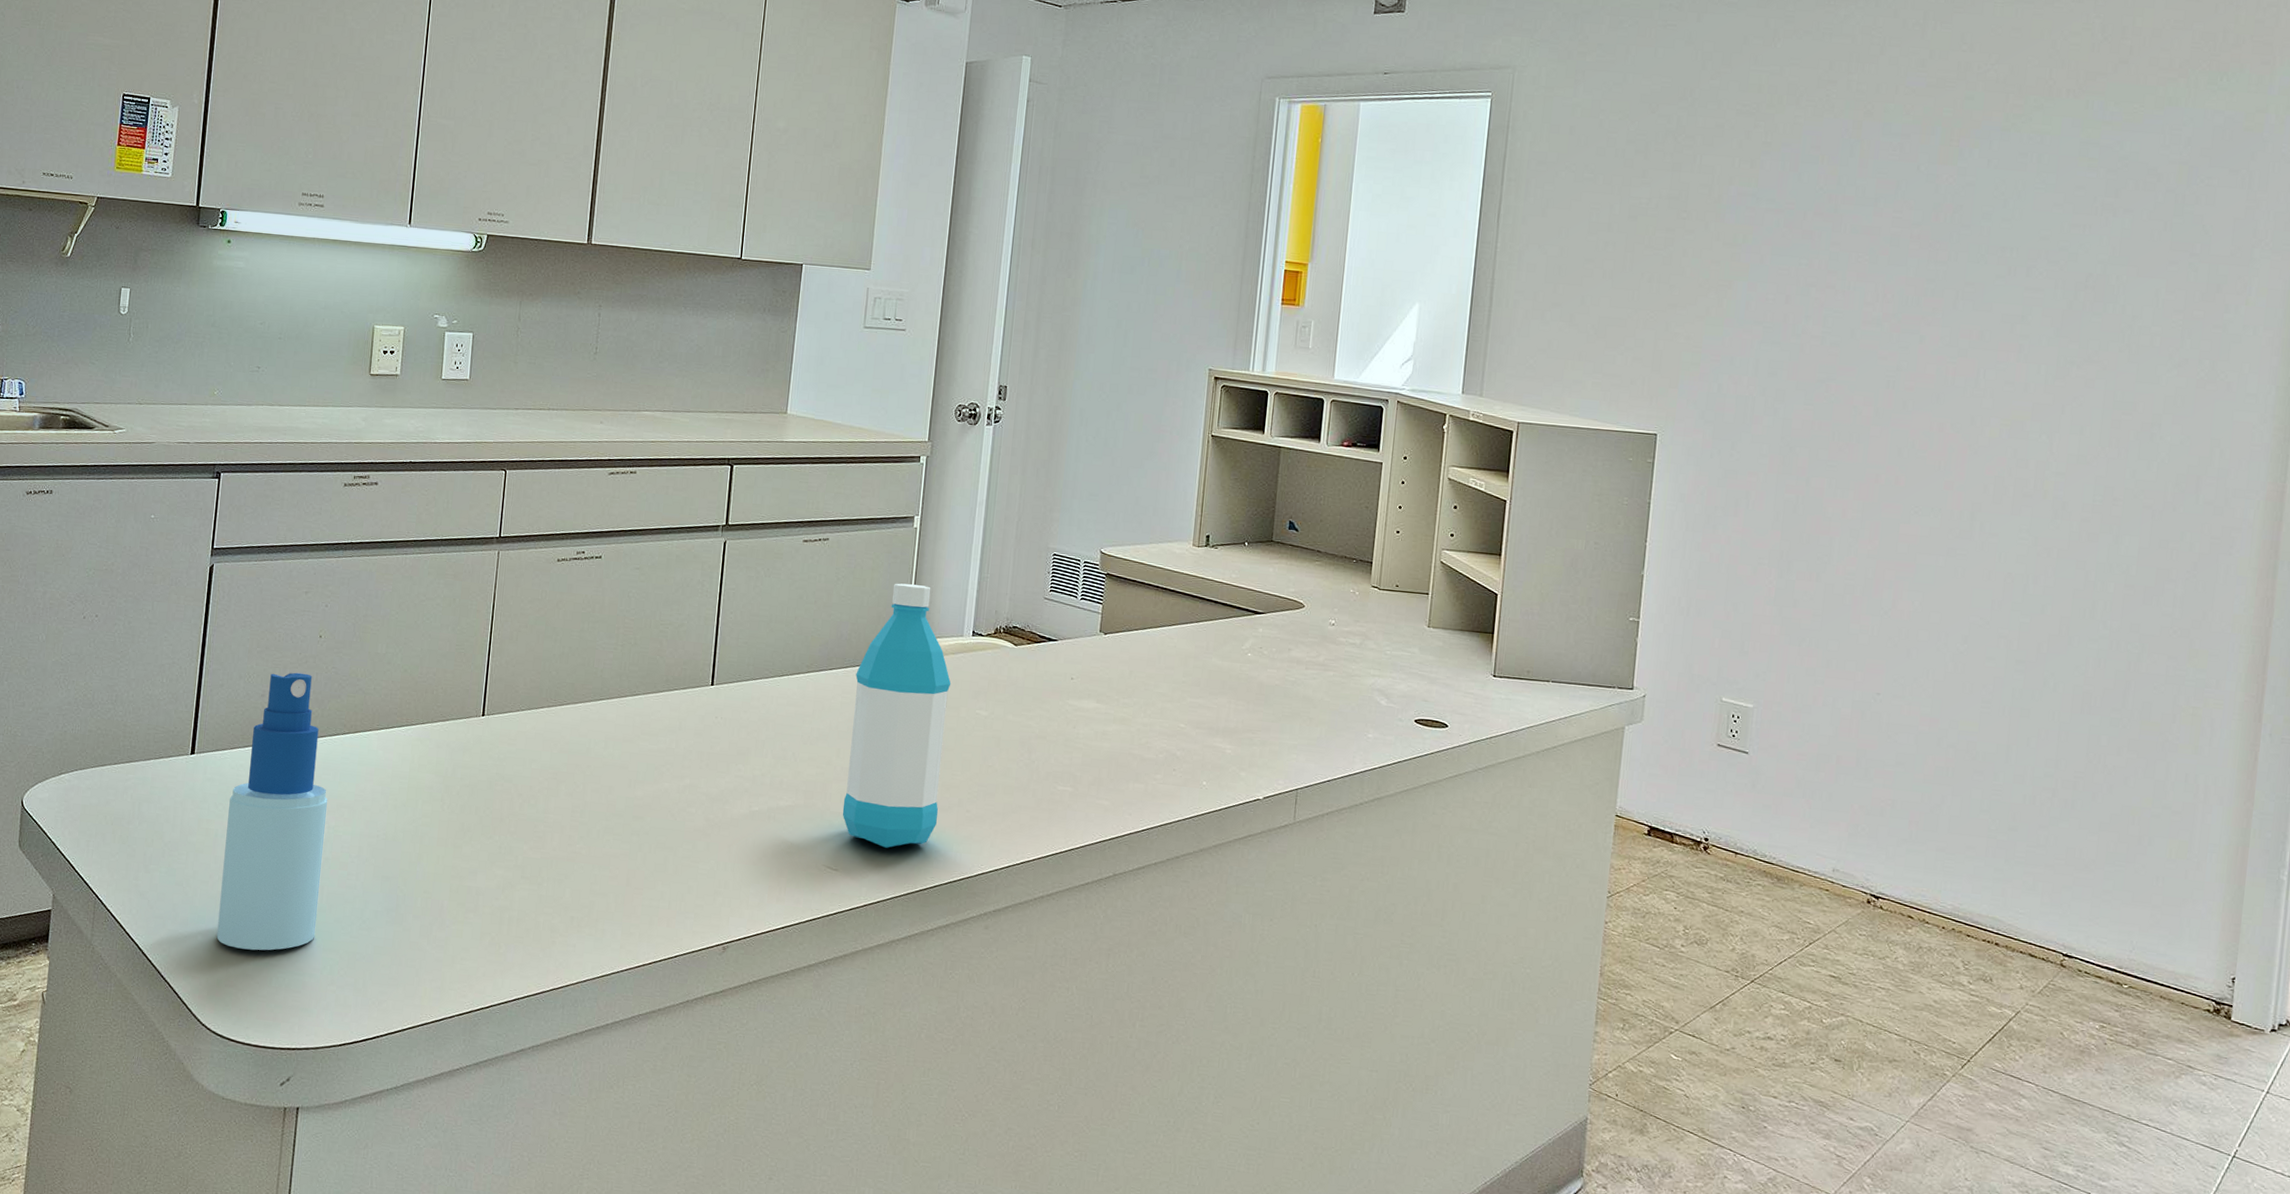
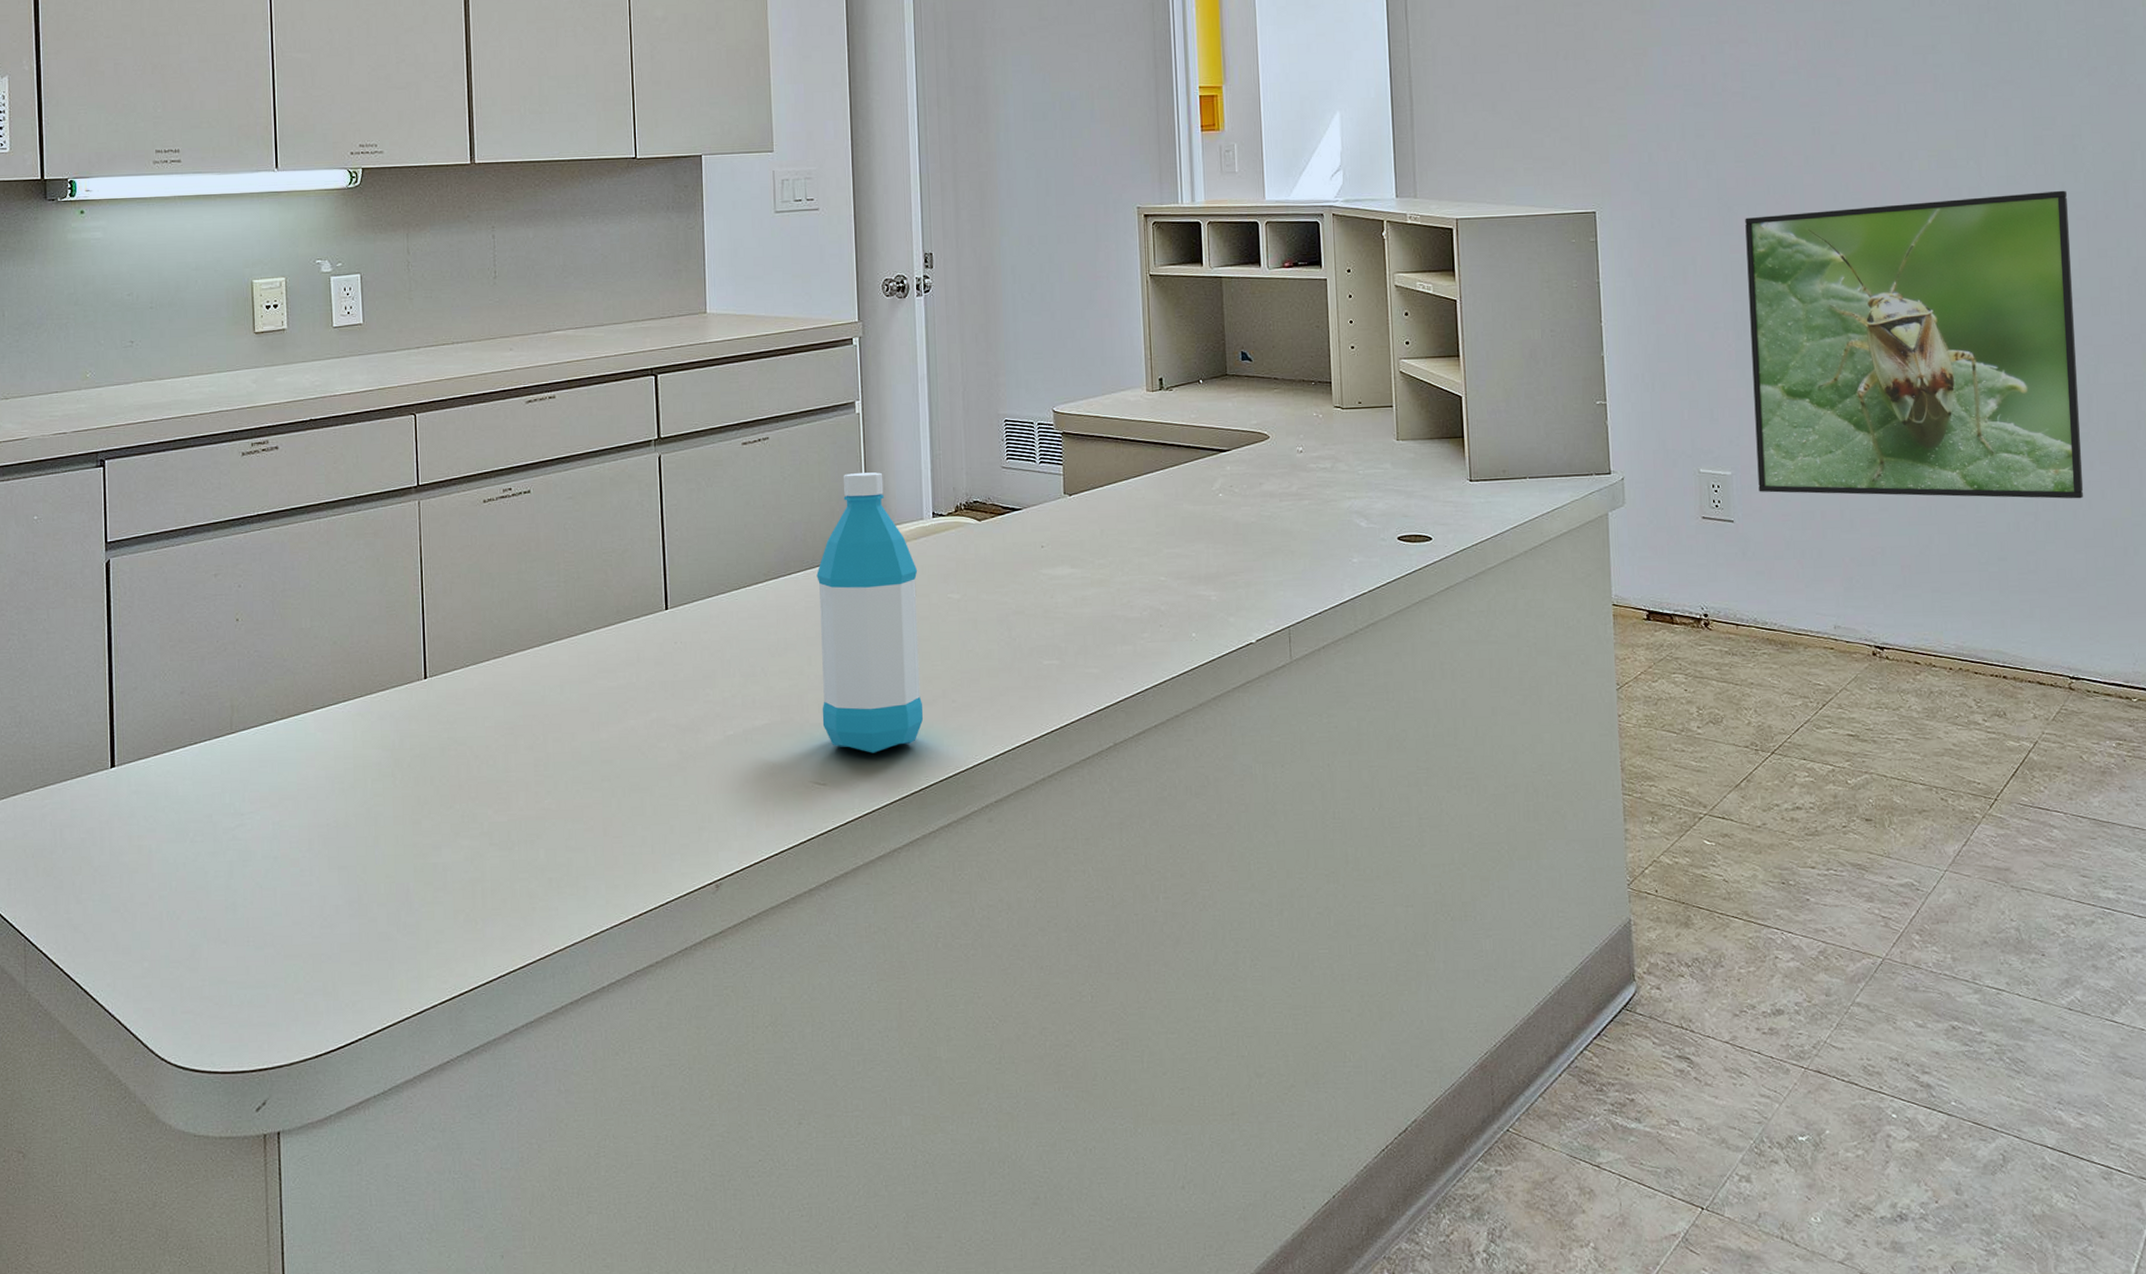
spray bottle: present [216,672,328,951] -> none [160,662,274,970]
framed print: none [1778,460,2137,782] -> present [1745,190,2084,499]

